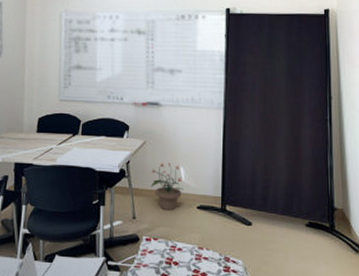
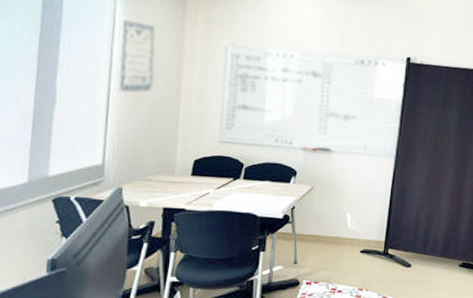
potted plant: present [151,163,183,210] -> none [315,209,348,255]

